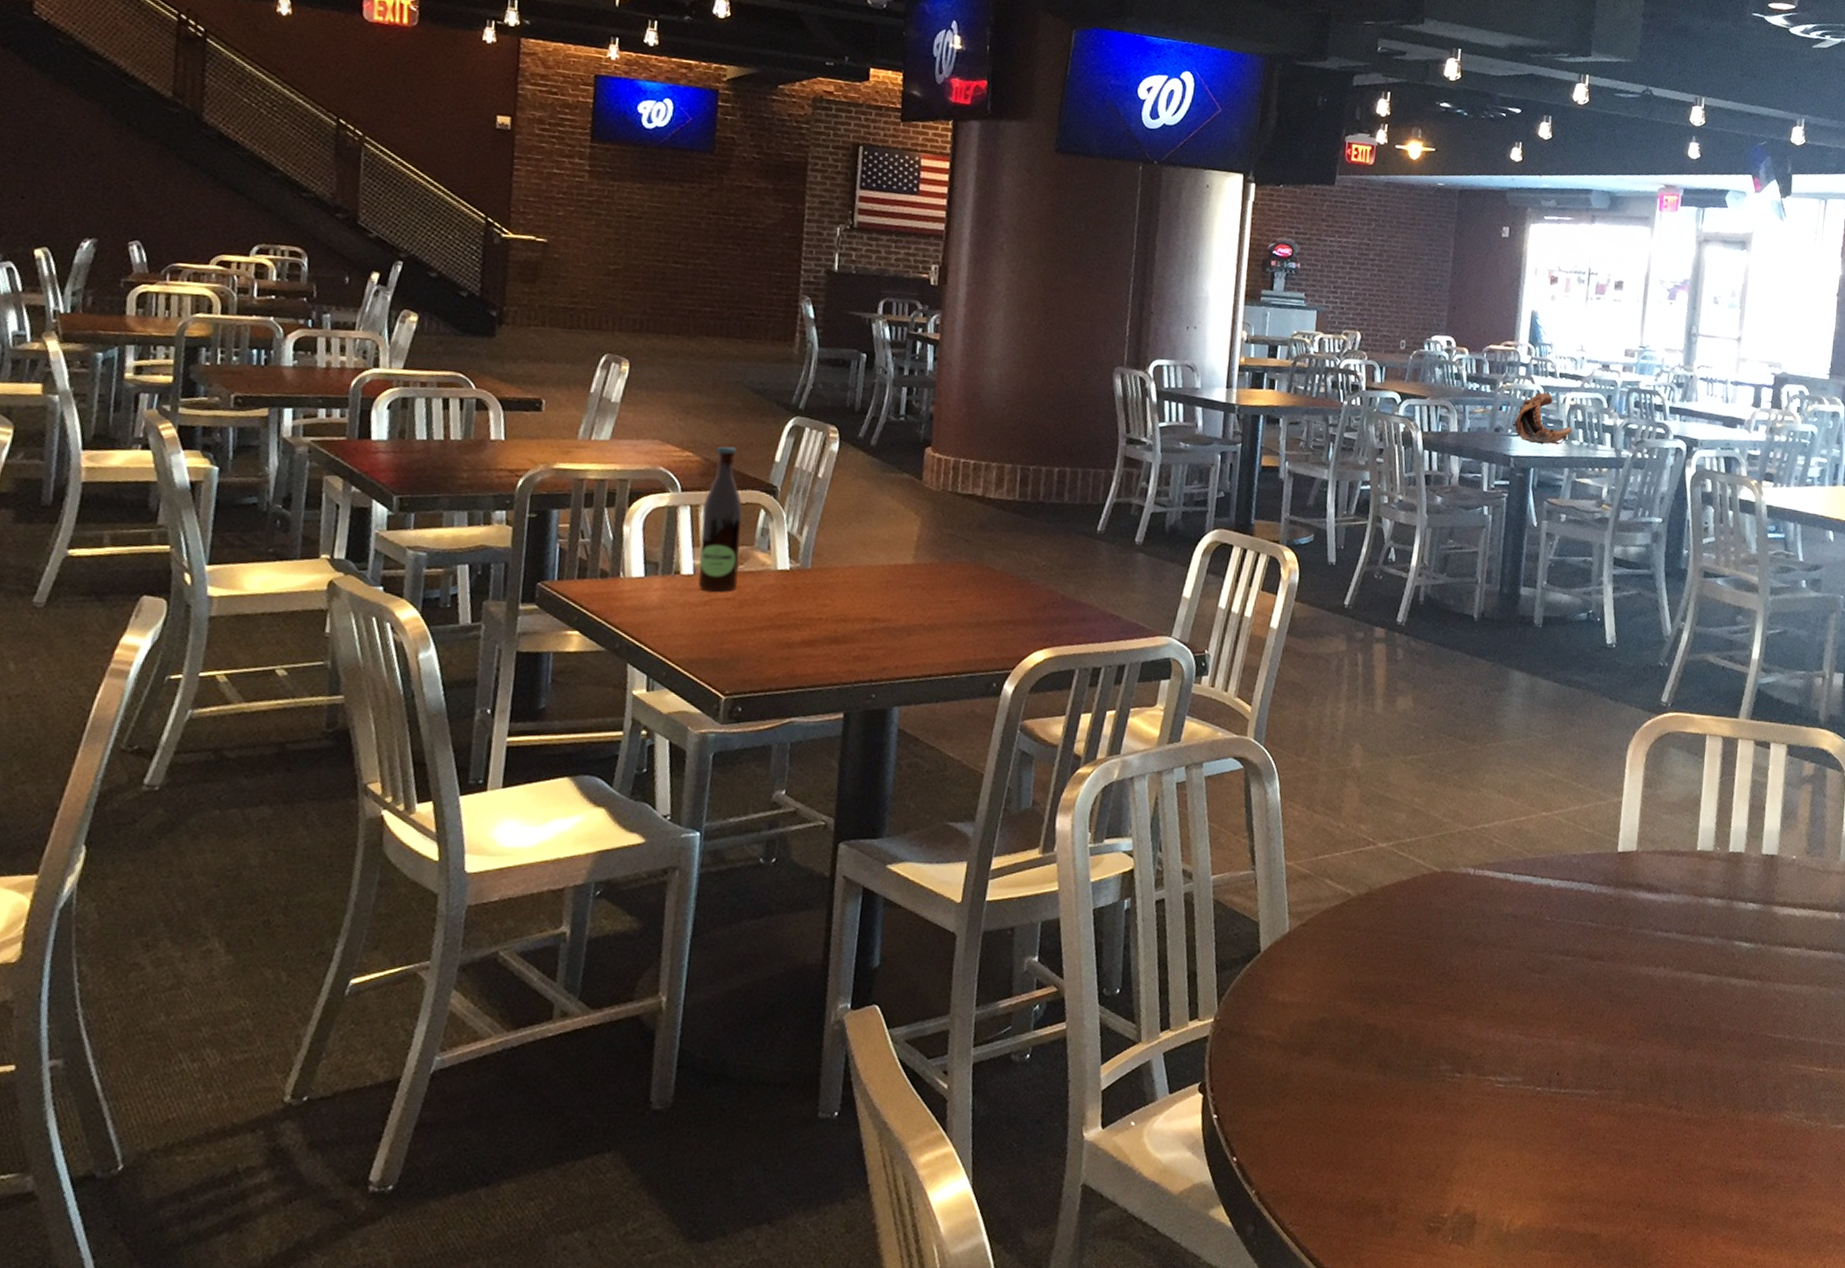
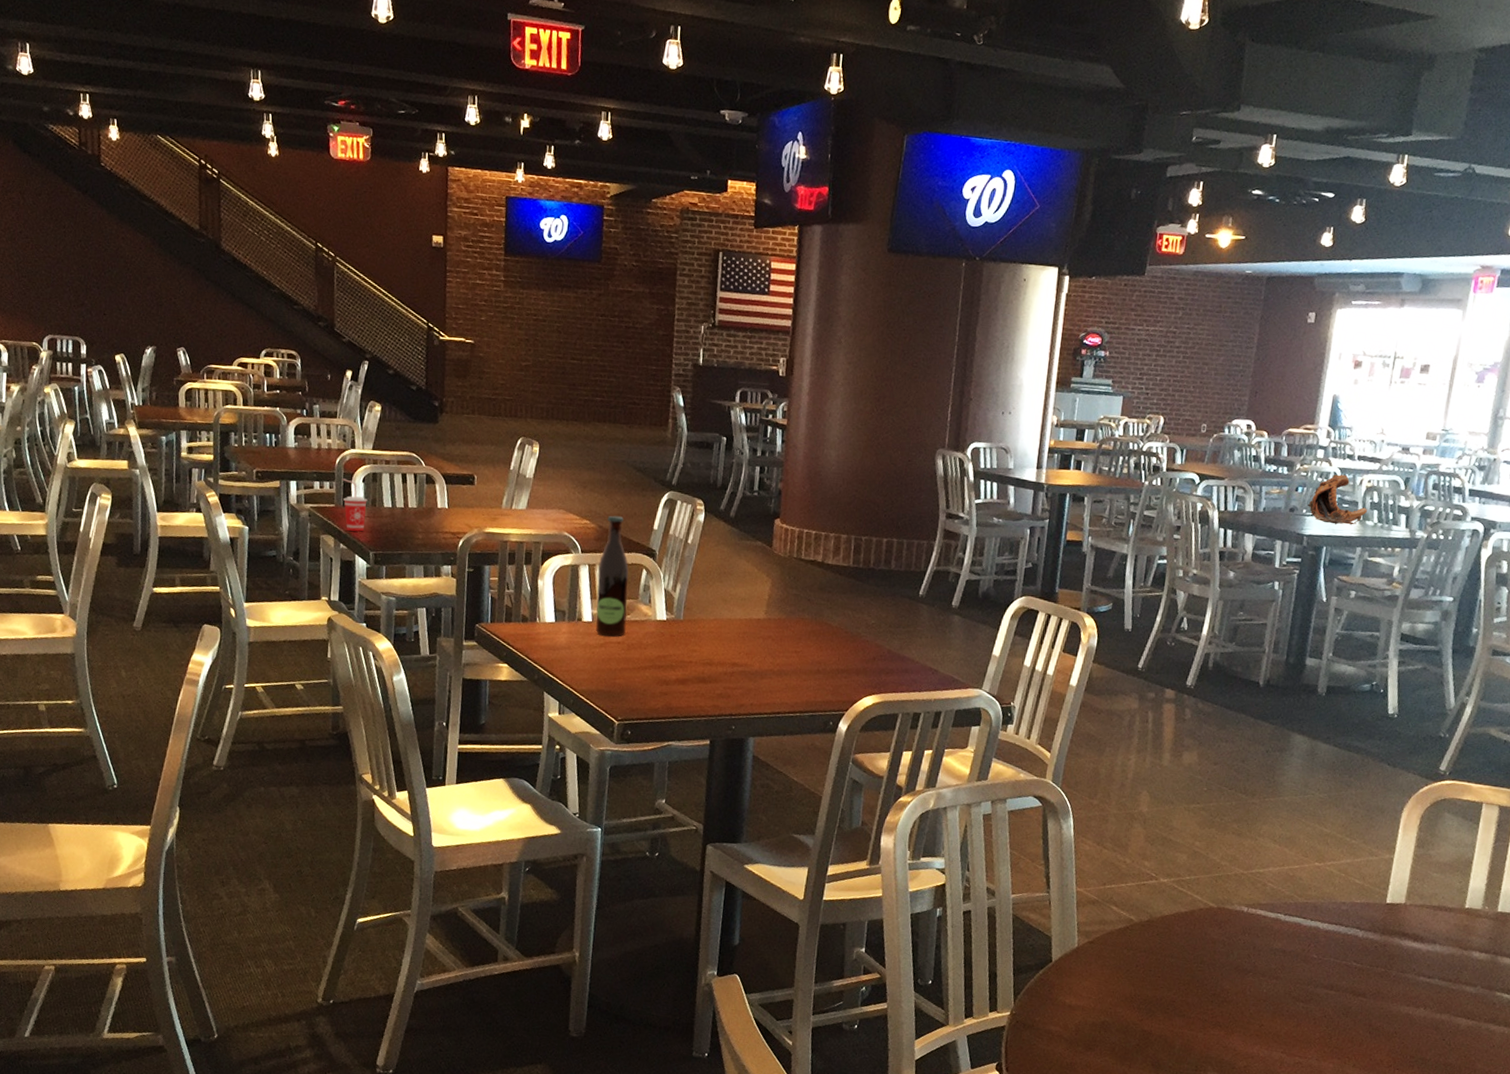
beverage cup: none [358,404,394,471] -> present [342,478,368,532]

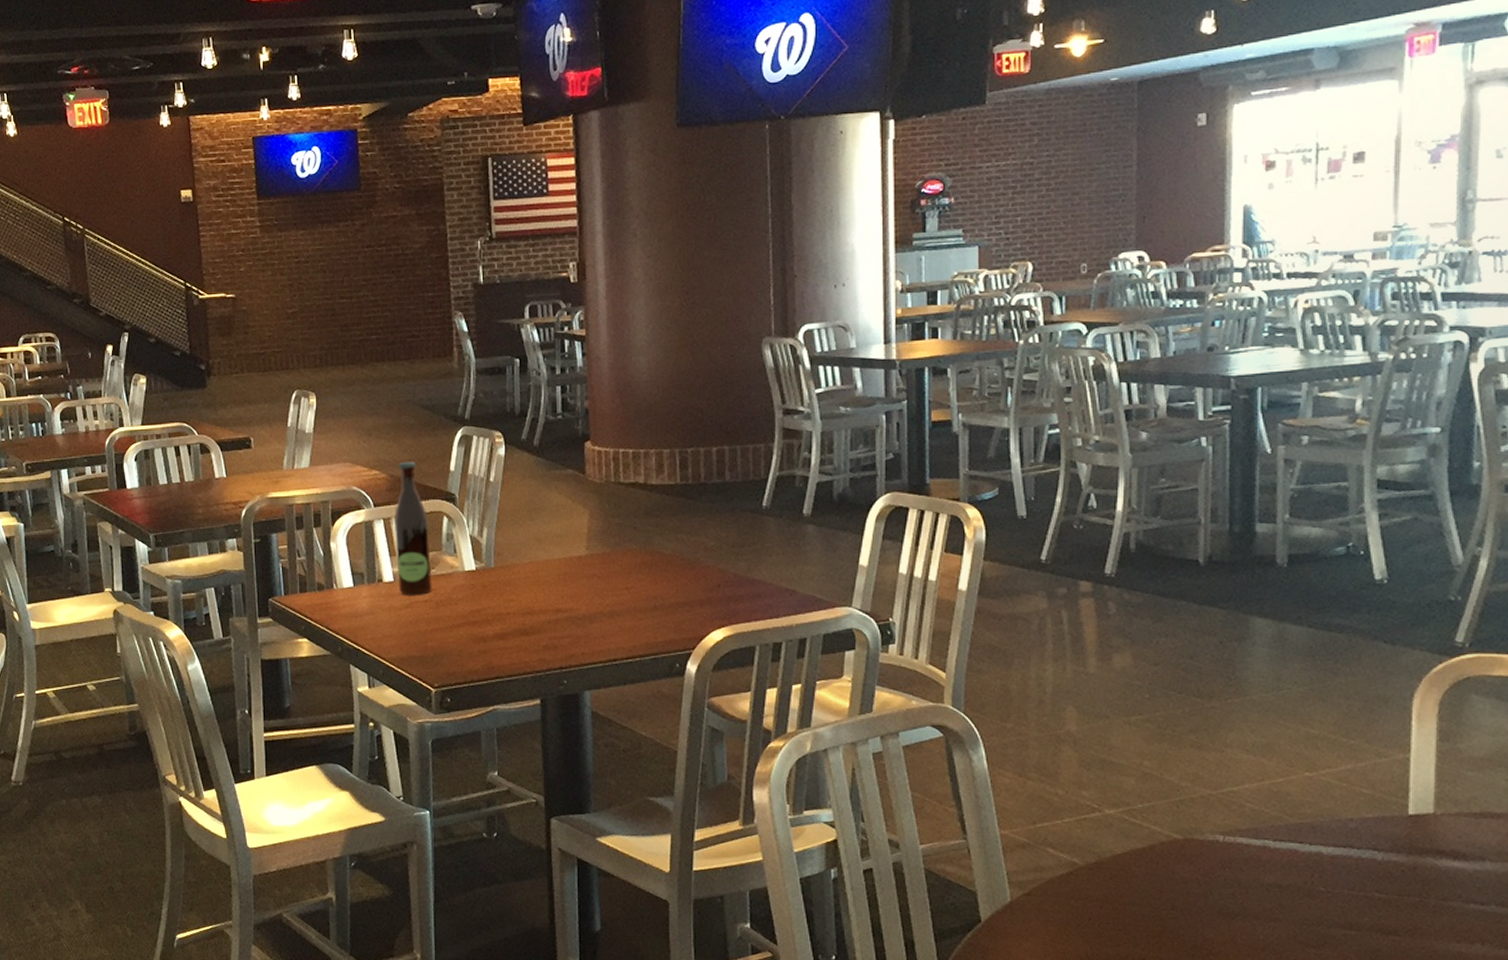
beverage cup: present [342,478,368,532] -> none [113,460,142,514]
baseball glove: present [1308,474,1367,525] -> none [1230,298,1309,359]

